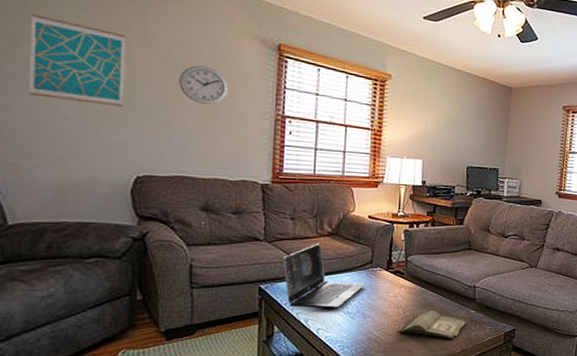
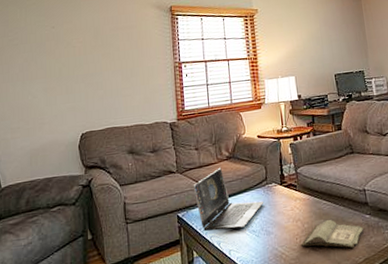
wall art: present [29,14,127,107] -> none [11,26,70,85]
wall clock: present [179,65,228,105] -> none [105,36,138,66]

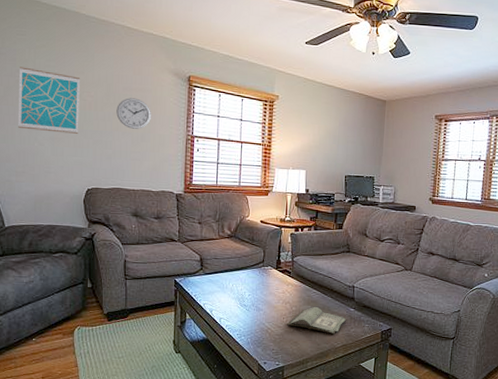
wall art: none [11,26,70,85] -> present [18,67,81,134]
wall clock: none [105,36,138,66] -> present [116,98,151,129]
laptop: present [193,167,264,232] -> none [192,244,258,302]

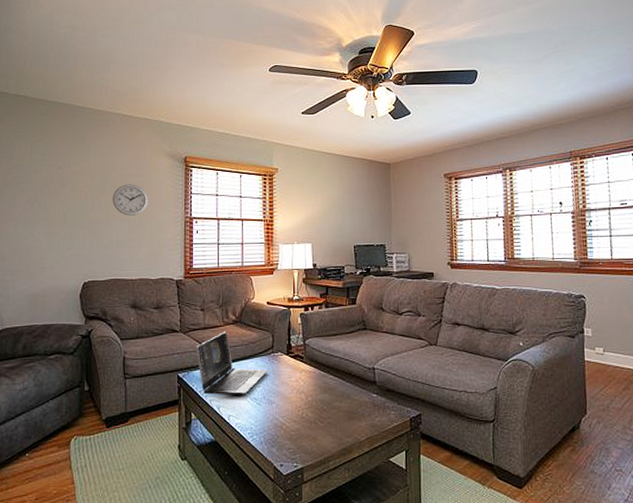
wall art: present [18,67,81,134] -> none [14,163,77,226]
laptop: none [192,244,258,302] -> present [196,331,269,395]
hardback book: present [287,307,346,334] -> none [303,395,369,426]

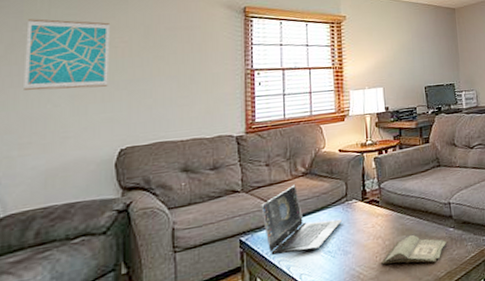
wall art: none [14,163,77,226] -> present [24,19,111,91]
wall clock: present [113,184,148,216] -> none [157,37,201,72]
hardback book: none [303,395,369,426] -> present [381,235,446,265]

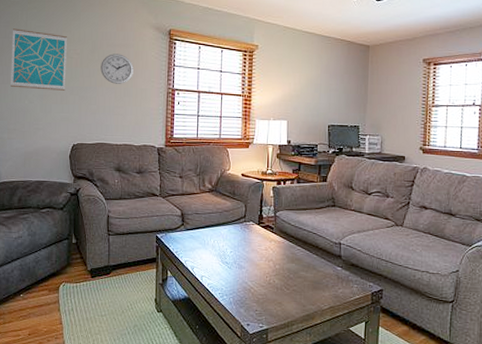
wall clock: none [157,37,201,72] -> present [101,54,133,84]
laptop: present [261,184,343,256] -> none [174,198,240,259]
hardback book: present [381,235,446,265] -> none [270,265,333,295]

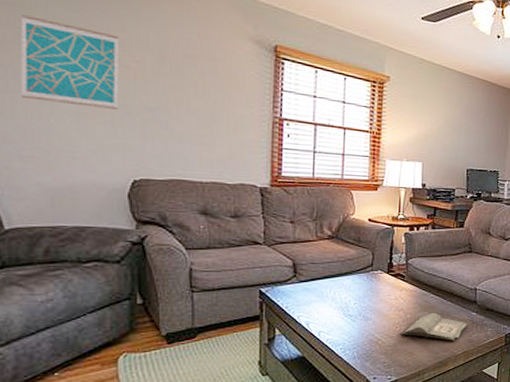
wall clock: present [101,54,133,84] -> none [174,67,224,107]
hardback book: none [270,265,333,295] -> present [401,313,467,341]

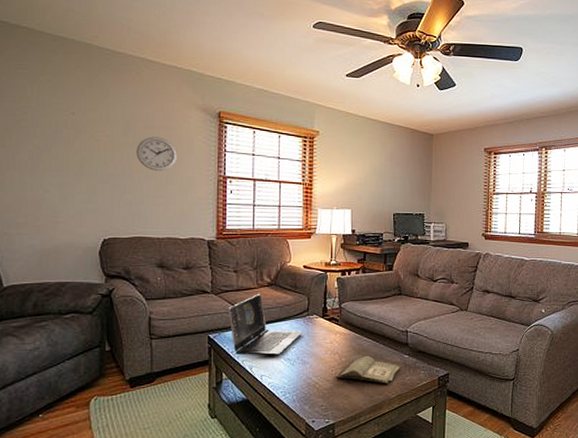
wall art: present [20,15,120,109] -> none [18,104,94,178]
wall clock: none [174,67,224,107] -> present [136,137,177,171]
laptop: none [283,246,366,312] -> present [228,293,303,356]

